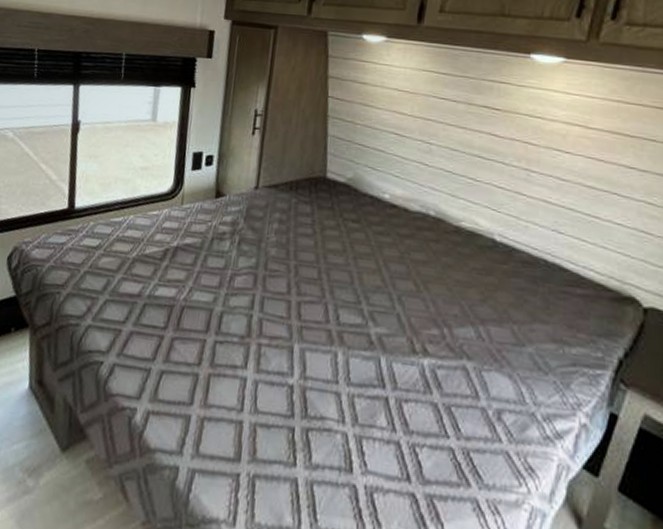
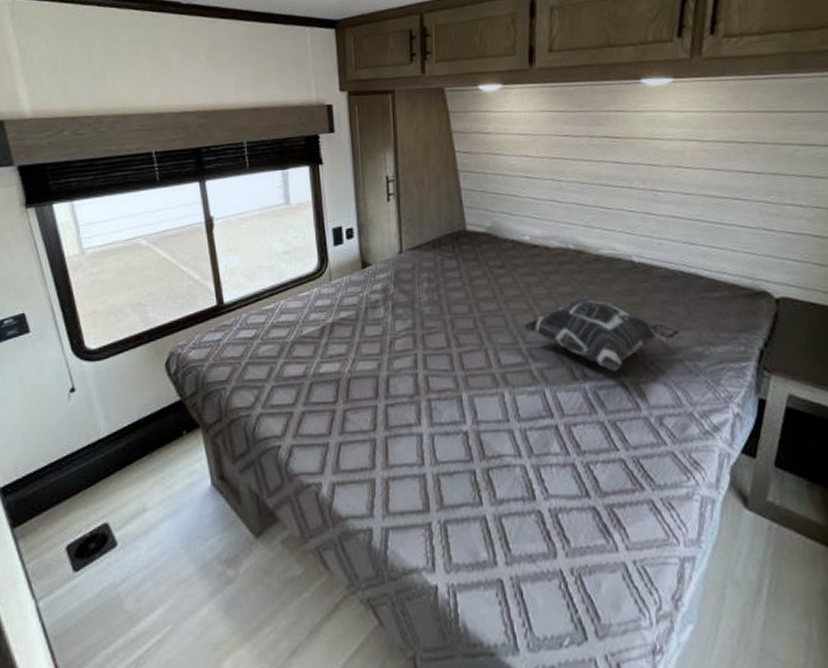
decorative pillow: none [367,266,533,353] -> present [522,295,679,371]

